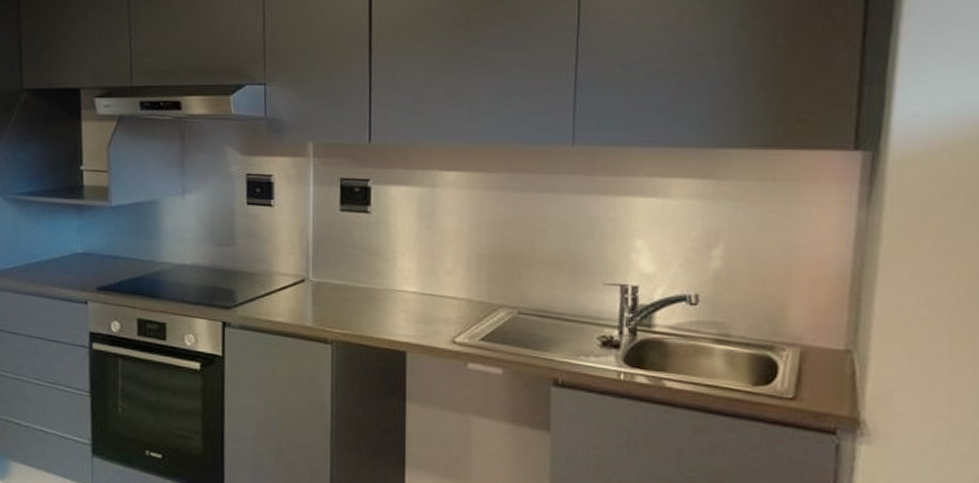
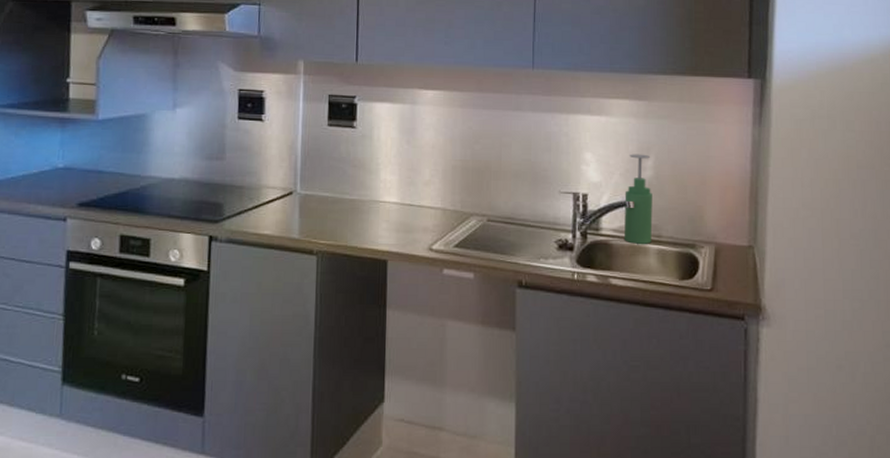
soap dispenser: none [682,241,720,344] -> present [623,154,653,244]

